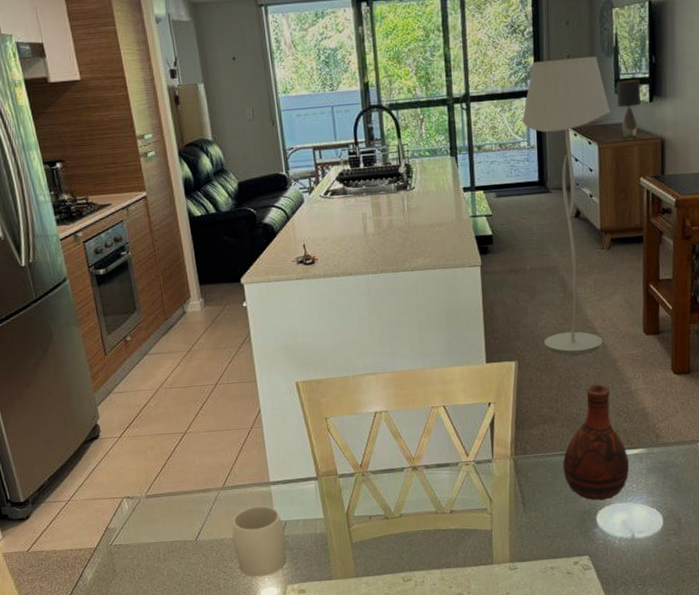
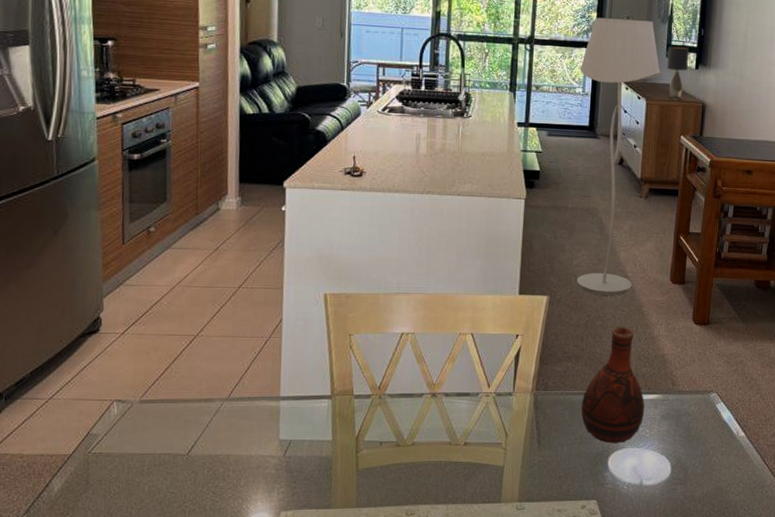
mug: present [232,505,287,577] -> none [228,421,288,500]

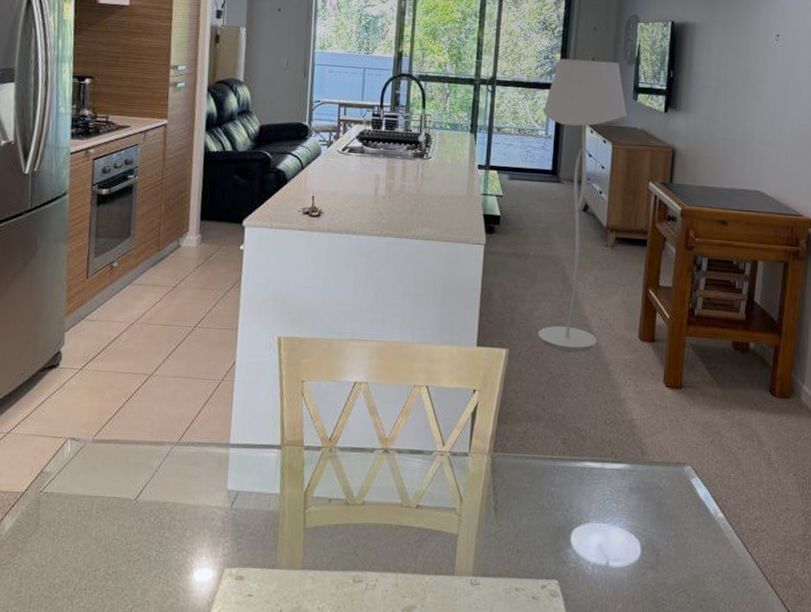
vase: present [581,326,644,444] -> none [541,385,611,517]
table lamp: present [666,46,690,101] -> none [633,88,658,145]

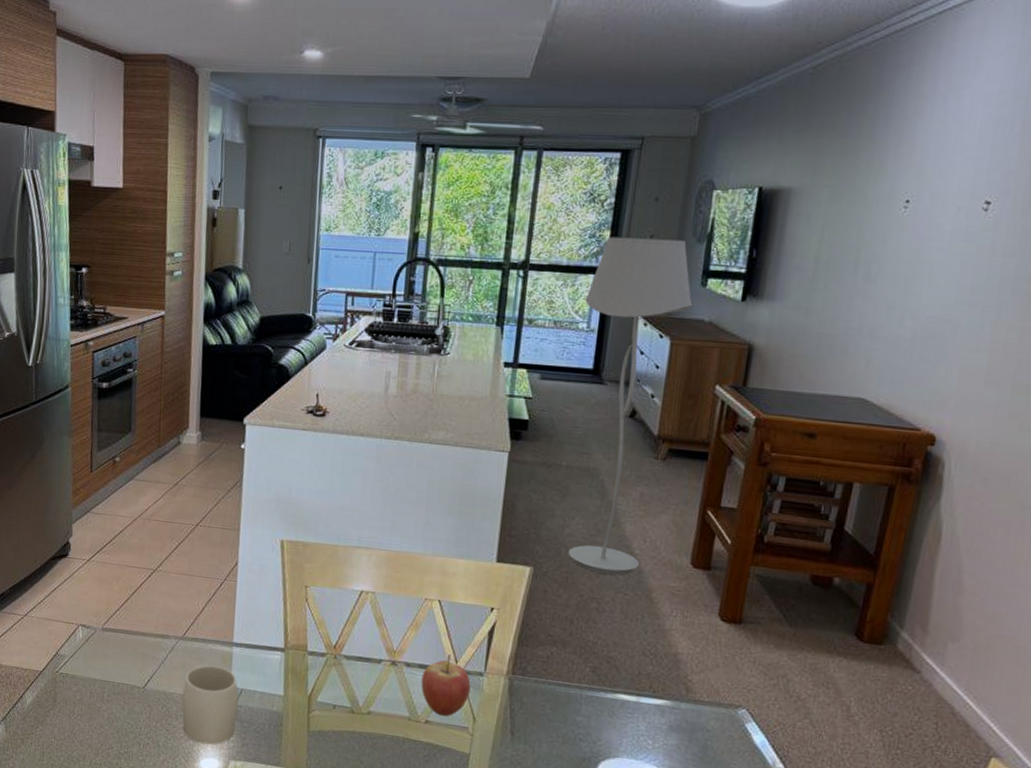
mug: none [175,469,235,554] -> present [181,664,239,745]
fruit: none [411,438,457,499] -> present [421,654,471,716]

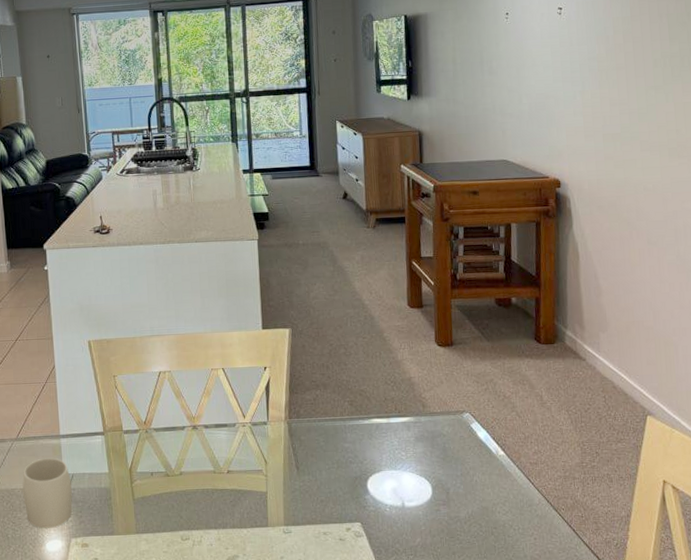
fruit: present [421,654,471,716] -> none [218,412,259,464]
floor lamp: present [567,236,694,576] -> none [295,60,374,325]

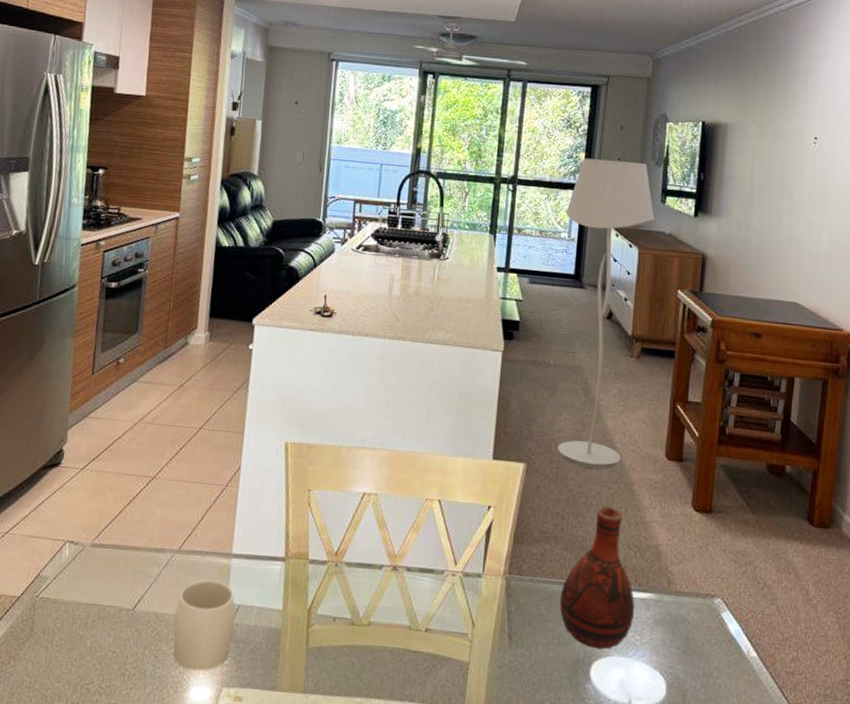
floor lamp: none [295,60,374,325] -> present [557,158,656,470]
vase: none [334,352,398,467] -> present [559,505,634,650]

